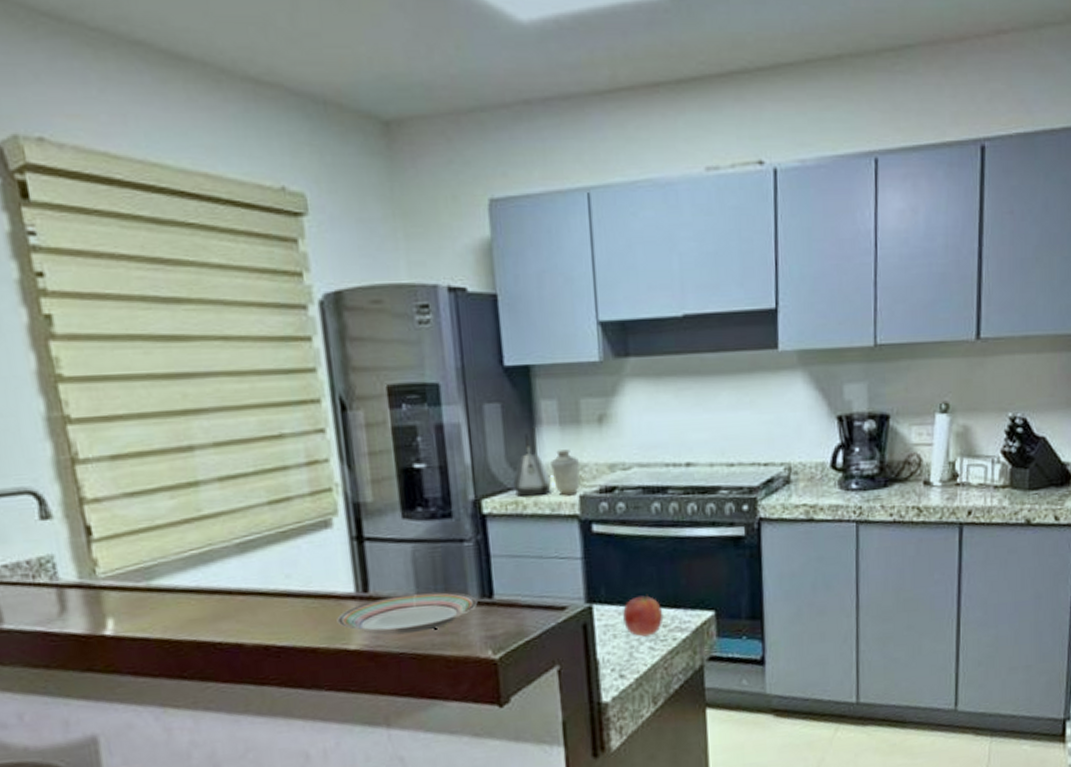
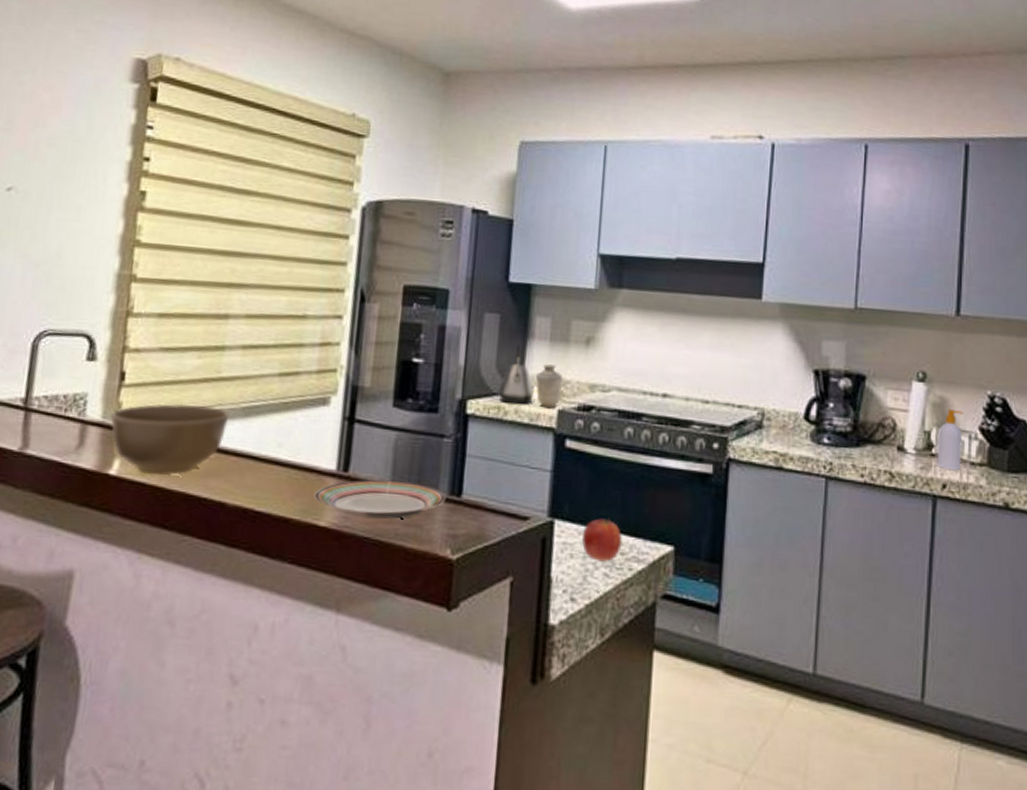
bowl: none [88,548,225,629] -> present [111,403,230,477]
soap bottle: none [961,436,986,497] -> present [936,409,963,471]

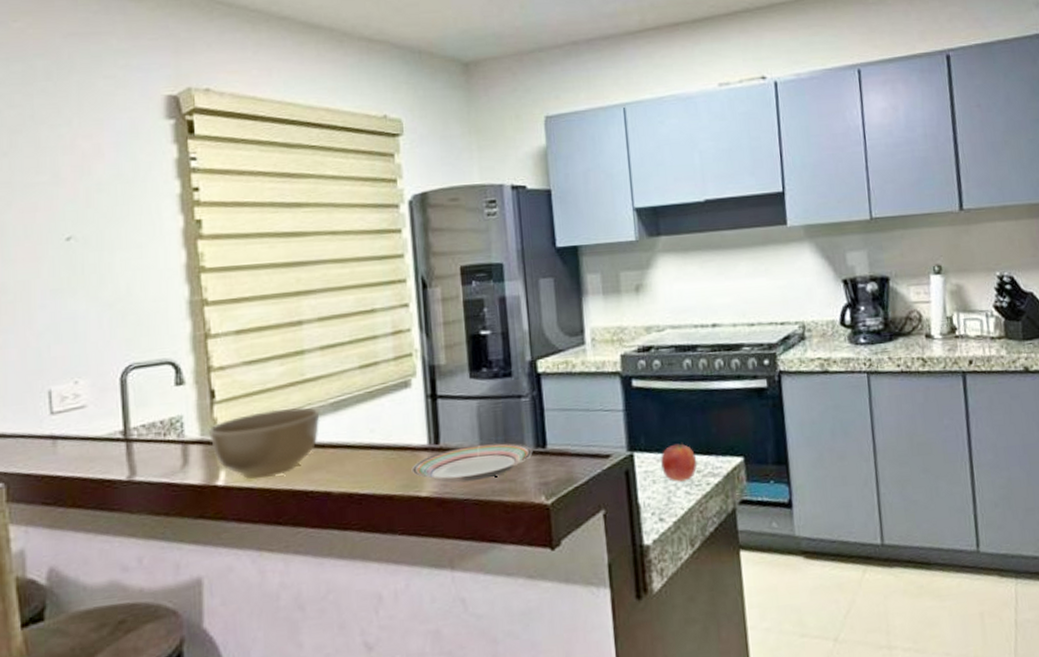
kettle: present [497,344,535,405] -> none [562,302,597,357]
vase: present [536,364,563,409] -> none [596,315,621,356]
soap bottle: present [936,409,963,471] -> none [959,294,983,348]

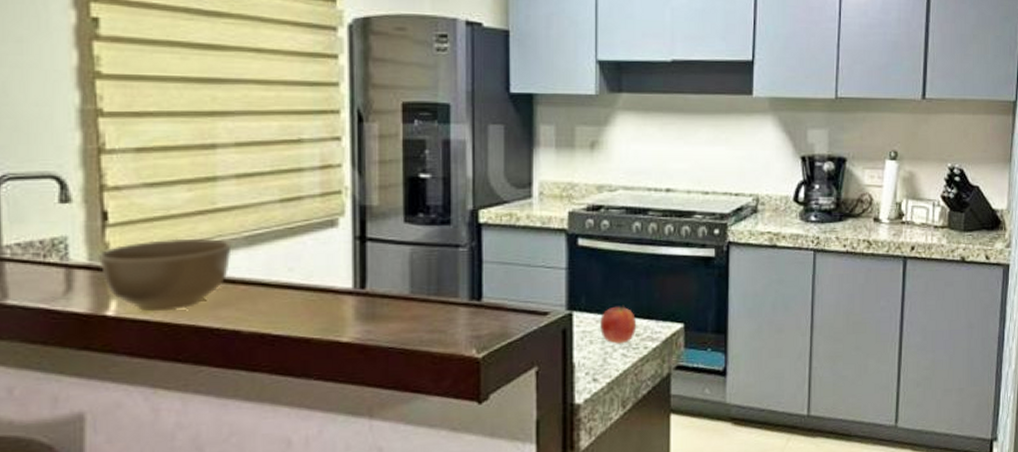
plate: present [411,442,533,484] -> none [333,291,467,331]

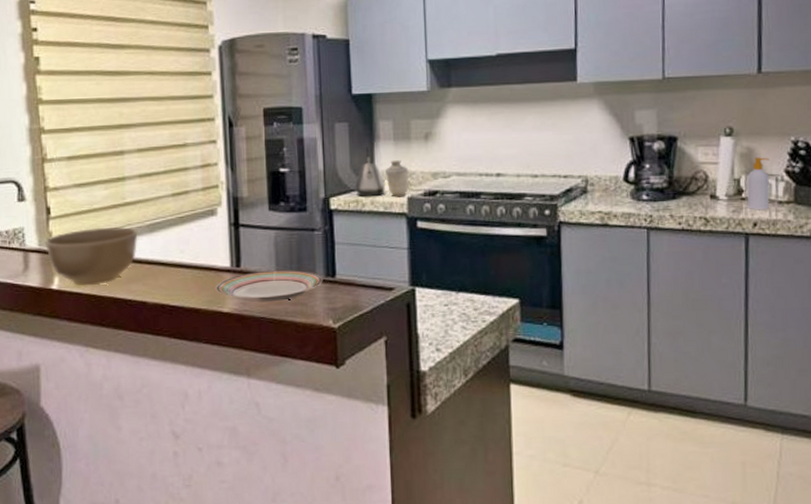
plate: none [333,291,467,331] -> present [215,269,323,303]
kettle: none [508,153,545,210] -> present [354,146,386,197]
vase: none [545,170,570,211] -> present [385,160,409,197]
fruit: present [600,304,637,344] -> none [440,281,475,317]
soap bottle: none [906,182,928,234] -> present [746,157,770,210]

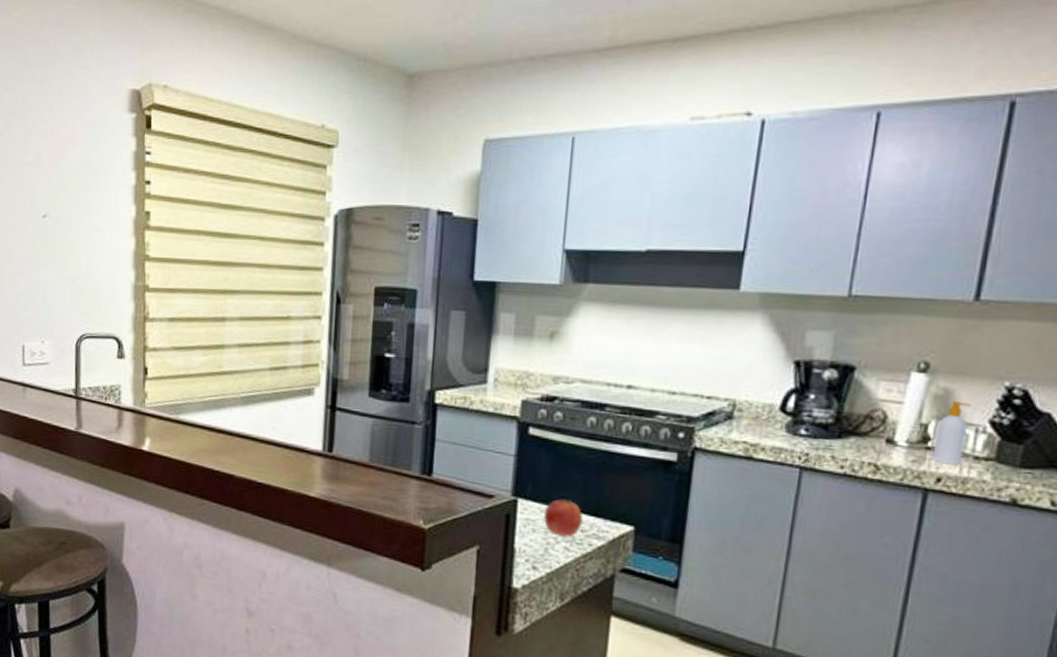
bowl: present [45,227,138,286] -> none [140,393,232,453]
plate: present [215,269,323,303] -> none [304,459,418,493]
kettle: present [354,146,386,197] -> none [464,340,500,395]
vase: present [385,160,409,197] -> none [500,358,526,399]
fruit: none [440,281,475,317] -> present [544,498,583,538]

